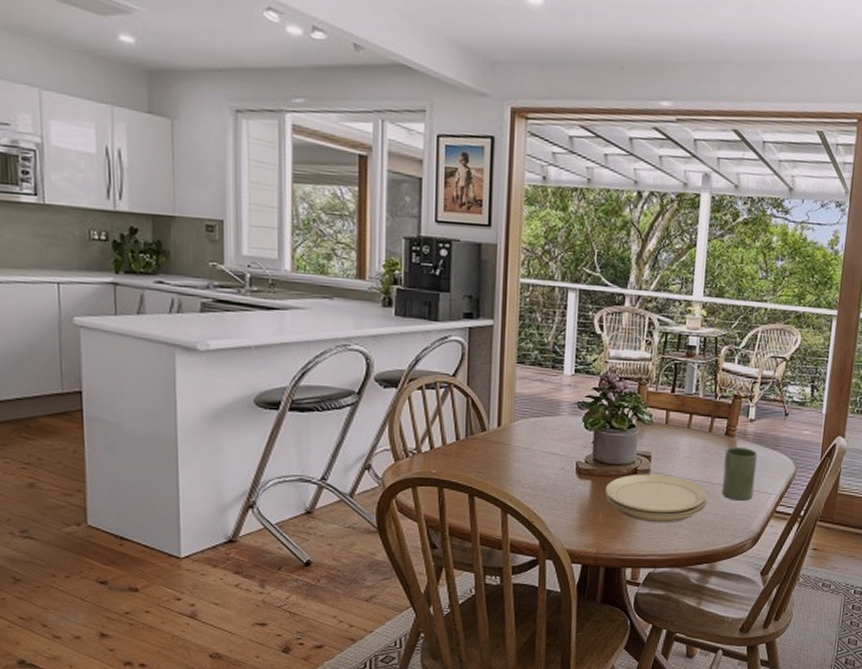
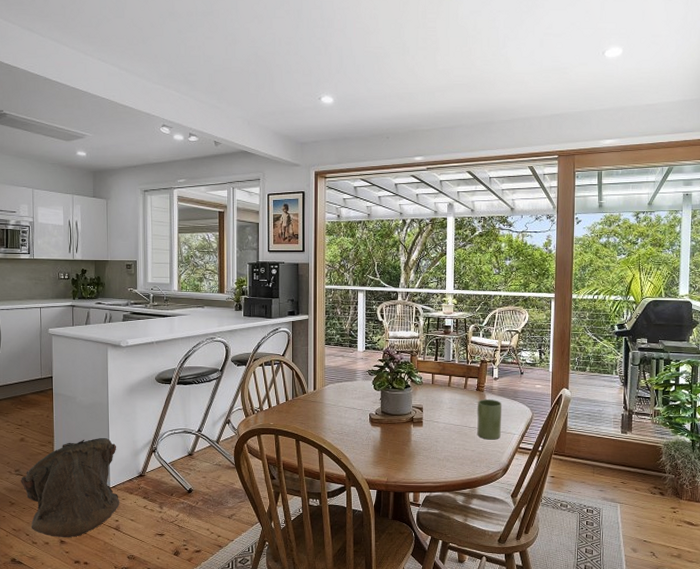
bag: none [31,486,198,630] -> present [21,438,120,538]
plate: present [604,474,707,523] -> none [390,421,466,458]

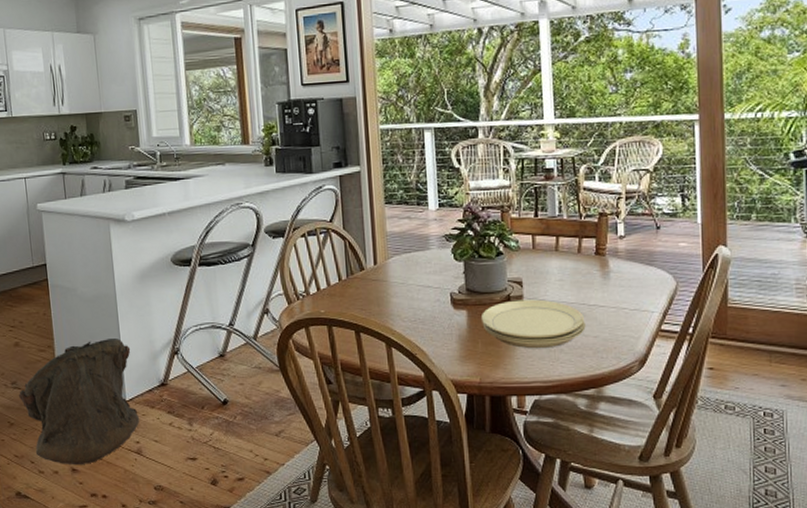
plate: none [390,421,466,458] -> present [480,299,586,349]
cup: present [476,399,502,440] -> none [597,265,634,321]

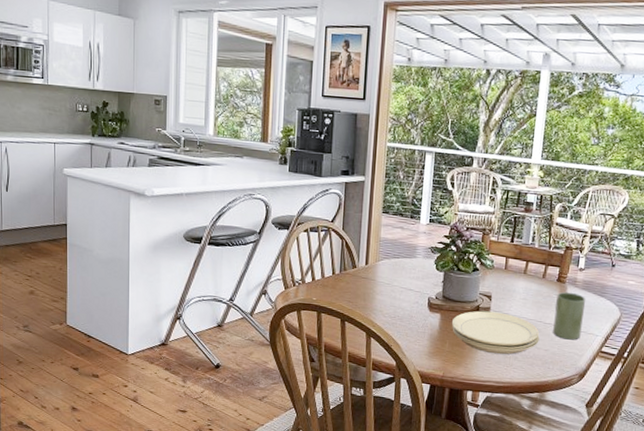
bag: present [19,339,140,465] -> none [30,298,139,405]
cup: none [597,265,634,321] -> present [553,292,586,340]

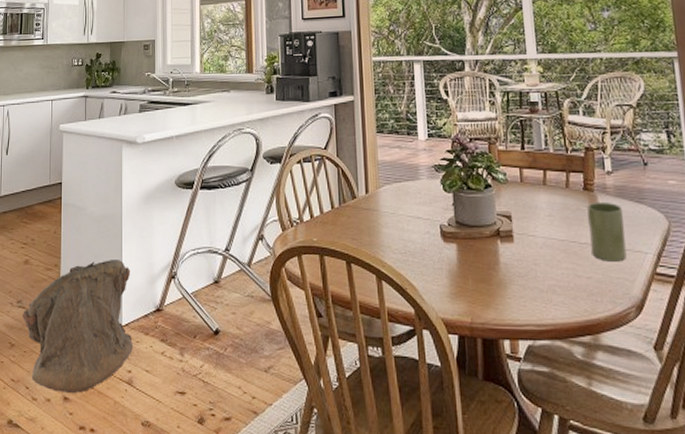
bag: none [30,298,139,405] -> present [23,260,134,394]
plate: present [451,310,540,355] -> none [470,235,578,289]

